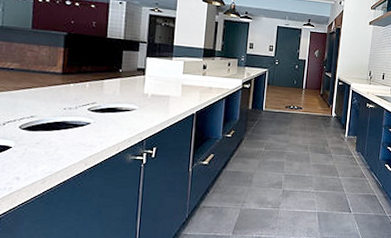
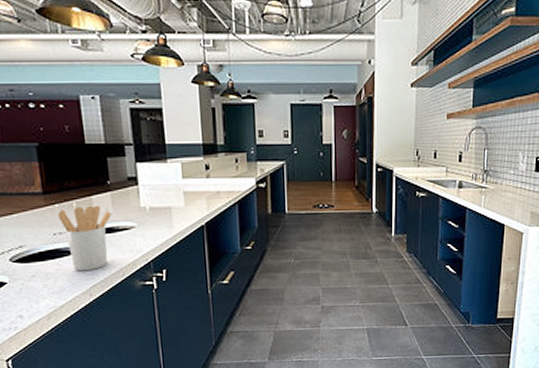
utensil holder: none [71,87,118,143] -> present [58,205,112,271]

